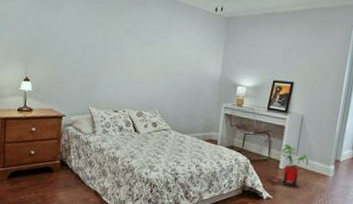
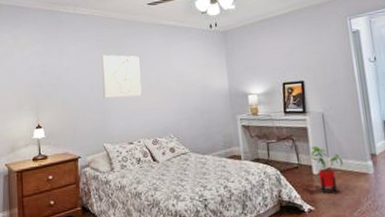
wall art: none [95,18,138,68] -> present [101,55,142,98]

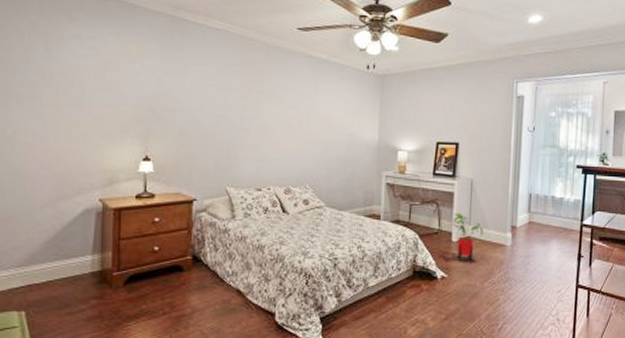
wall art: present [101,55,142,98] -> none [231,82,280,137]

